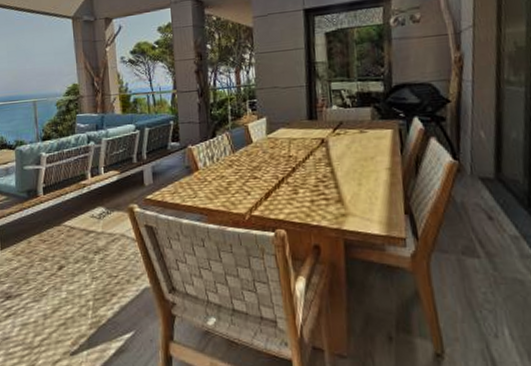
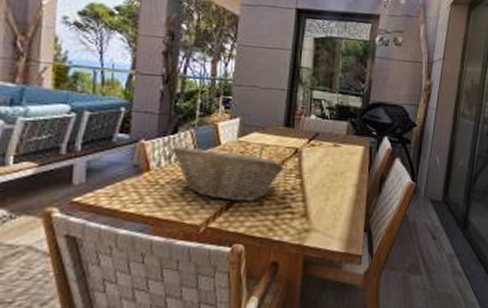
fruit basket: none [212,145,314,191] -> present [170,145,285,201]

